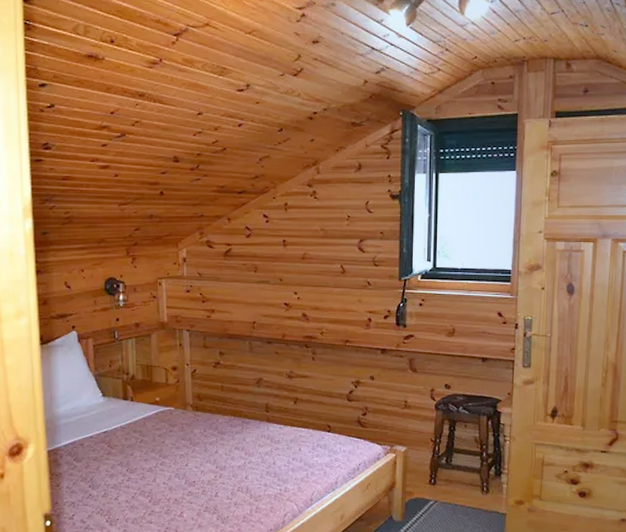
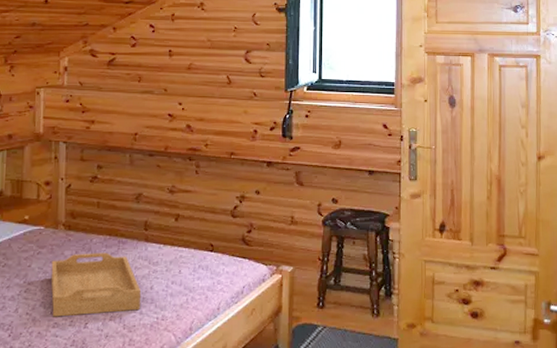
serving tray: none [183,431,266,487] -> present [50,252,142,317]

